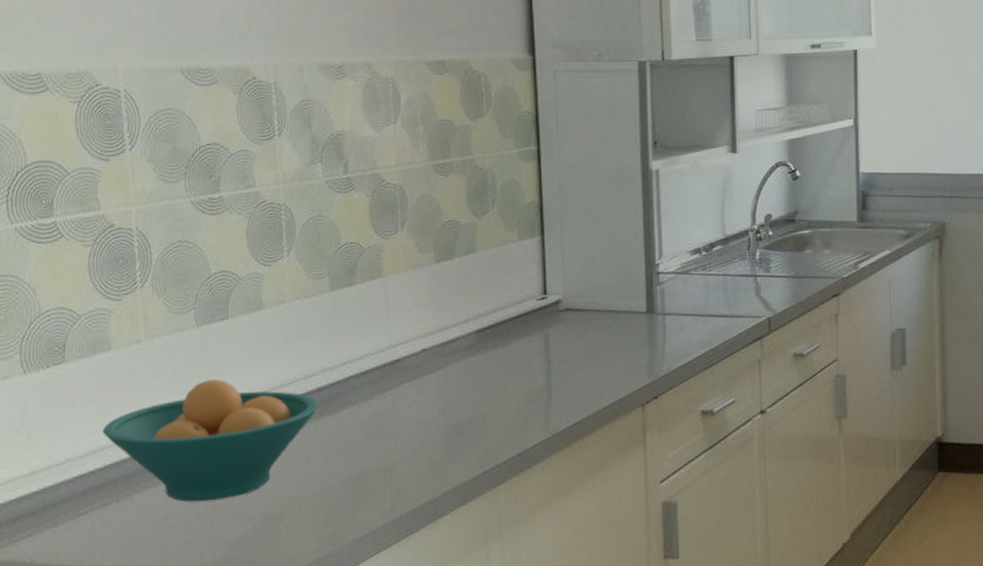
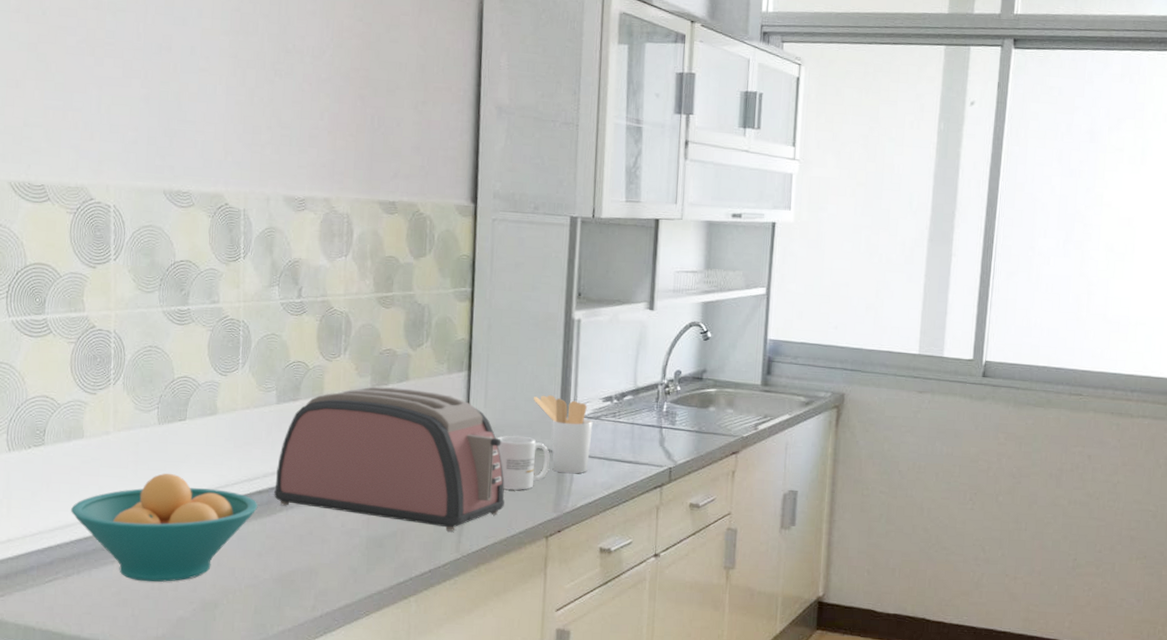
toaster: none [336,261,593,410] -> present [274,386,505,532]
mug: none [579,299,639,359] -> present [497,435,550,490]
utensil holder: none [614,252,682,335] -> present [533,394,593,474]

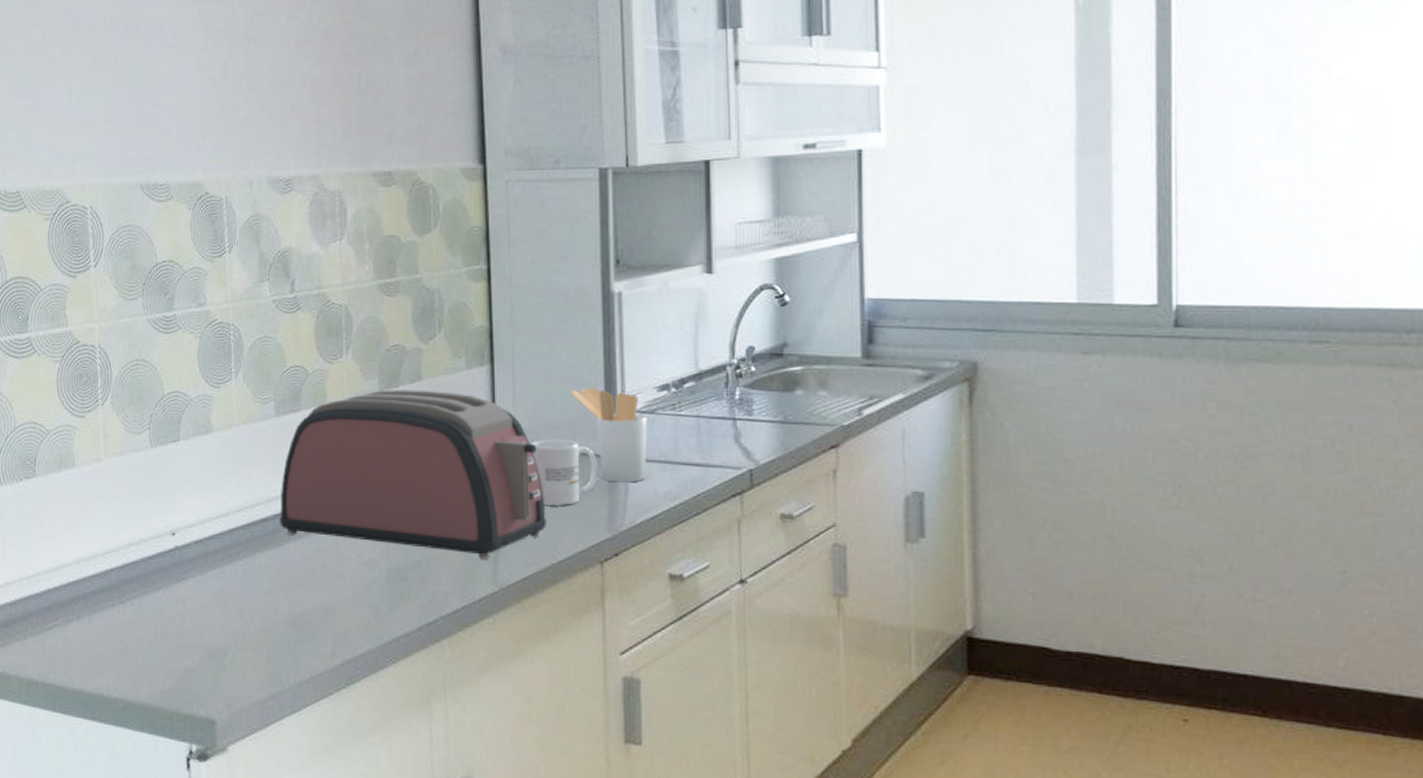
fruit bowl: present [71,473,258,583] -> none [67,502,263,628]

